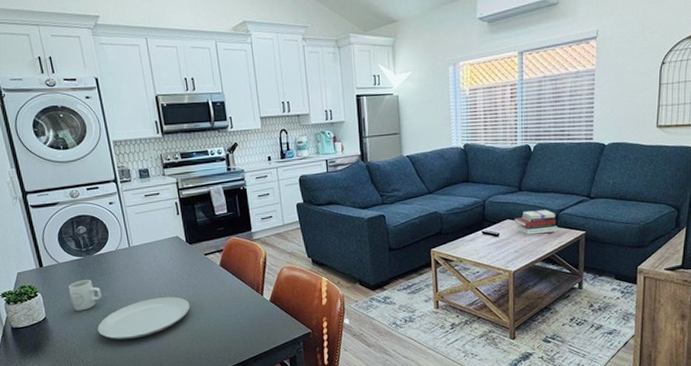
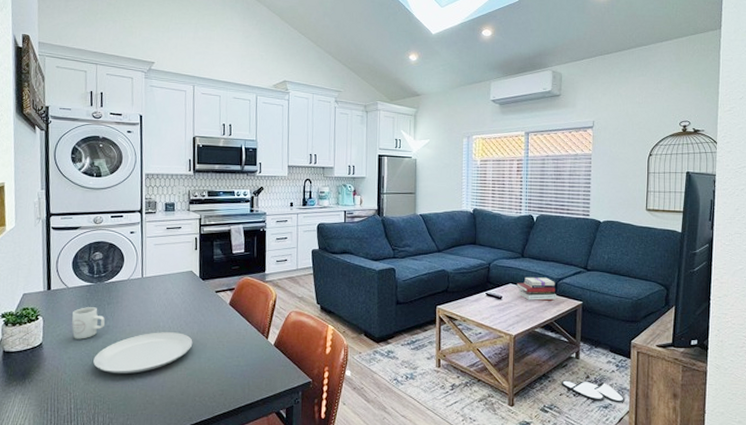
slippers: none [564,308,631,328] -> present [561,380,625,403]

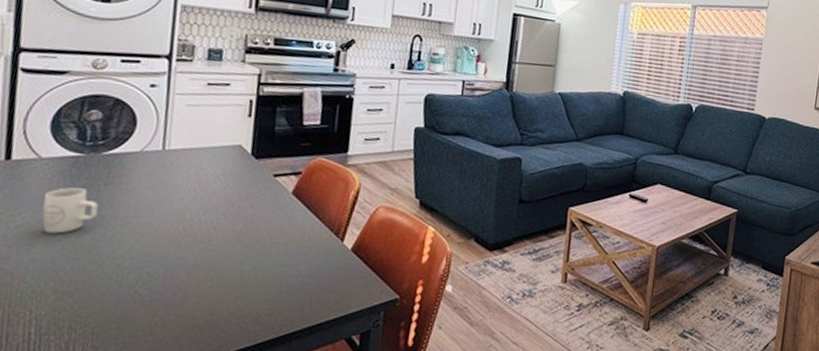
plate: present [93,332,193,375] -> none [73,227,234,286]
books: present [516,277,556,301] -> none [665,177,710,207]
slippers: present [561,380,625,403] -> none [705,300,773,328]

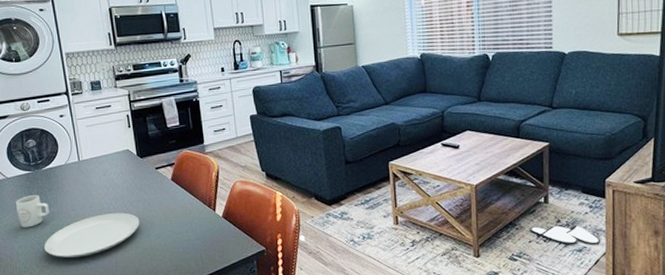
plate: none [73,227,234,286] -> present [44,212,140,259]
slippers: none [705,300,773,328] -> present [529,224,601,245]

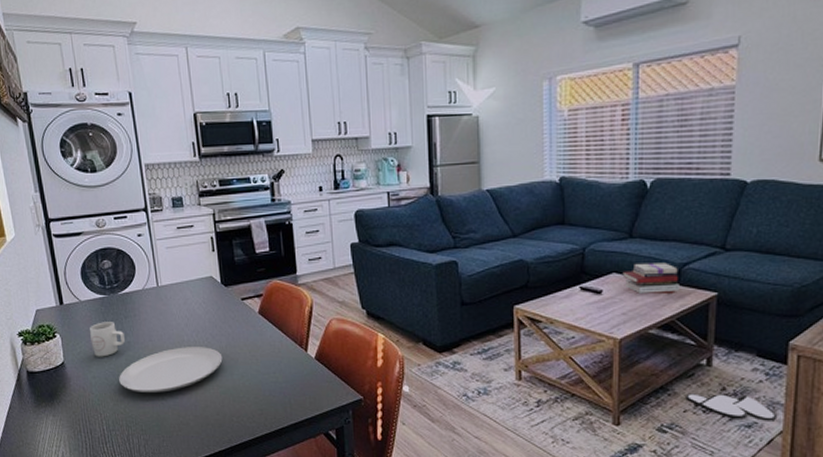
books: none [474,120,519,147] -> present [622,263,679,293]

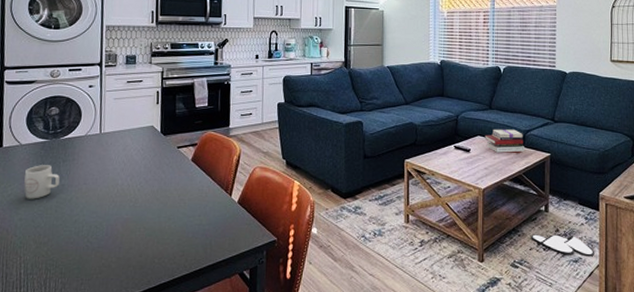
plate: present [119,347,223,394] -> none [46,190,153,236]

